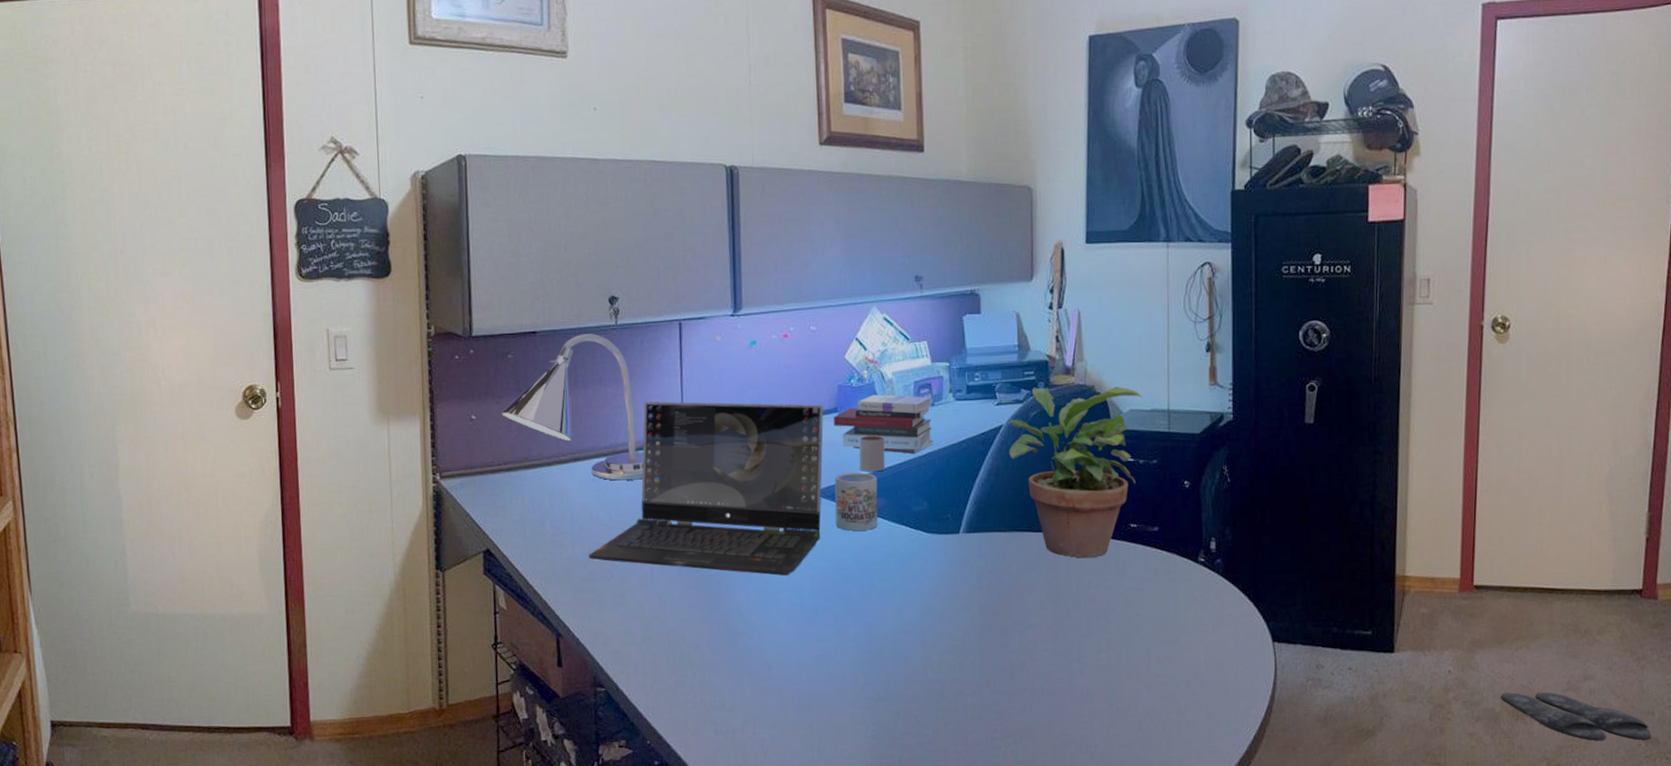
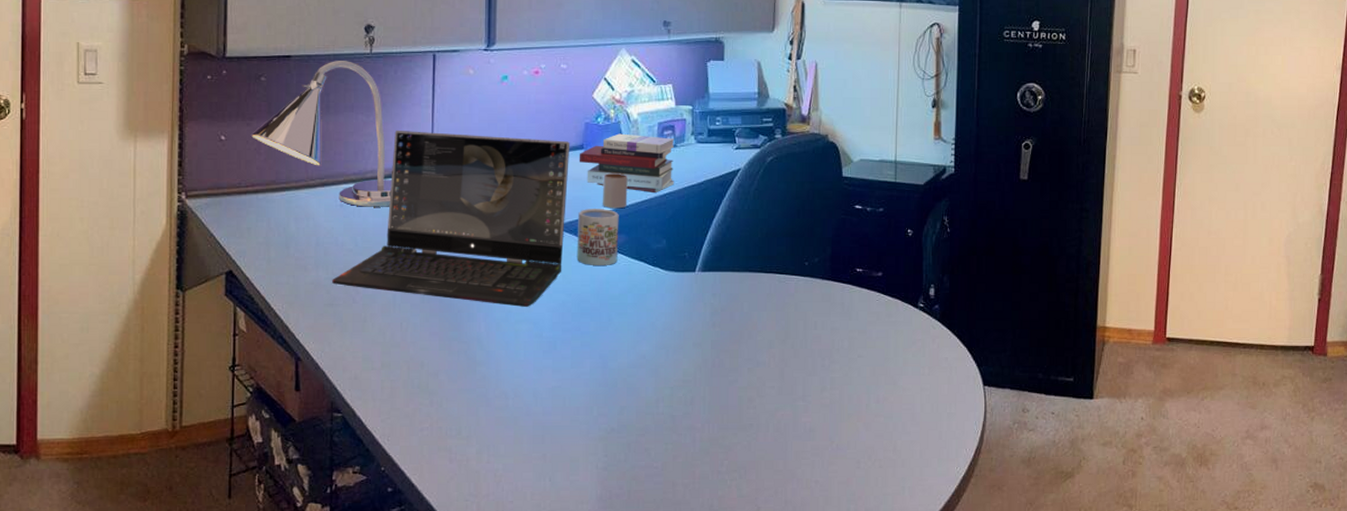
potted plant: present [1008,387,1142,558] -> none [745,133,872,300]
slippers: present [1501,692,1651,740] -> none [1187,439,1318,486]

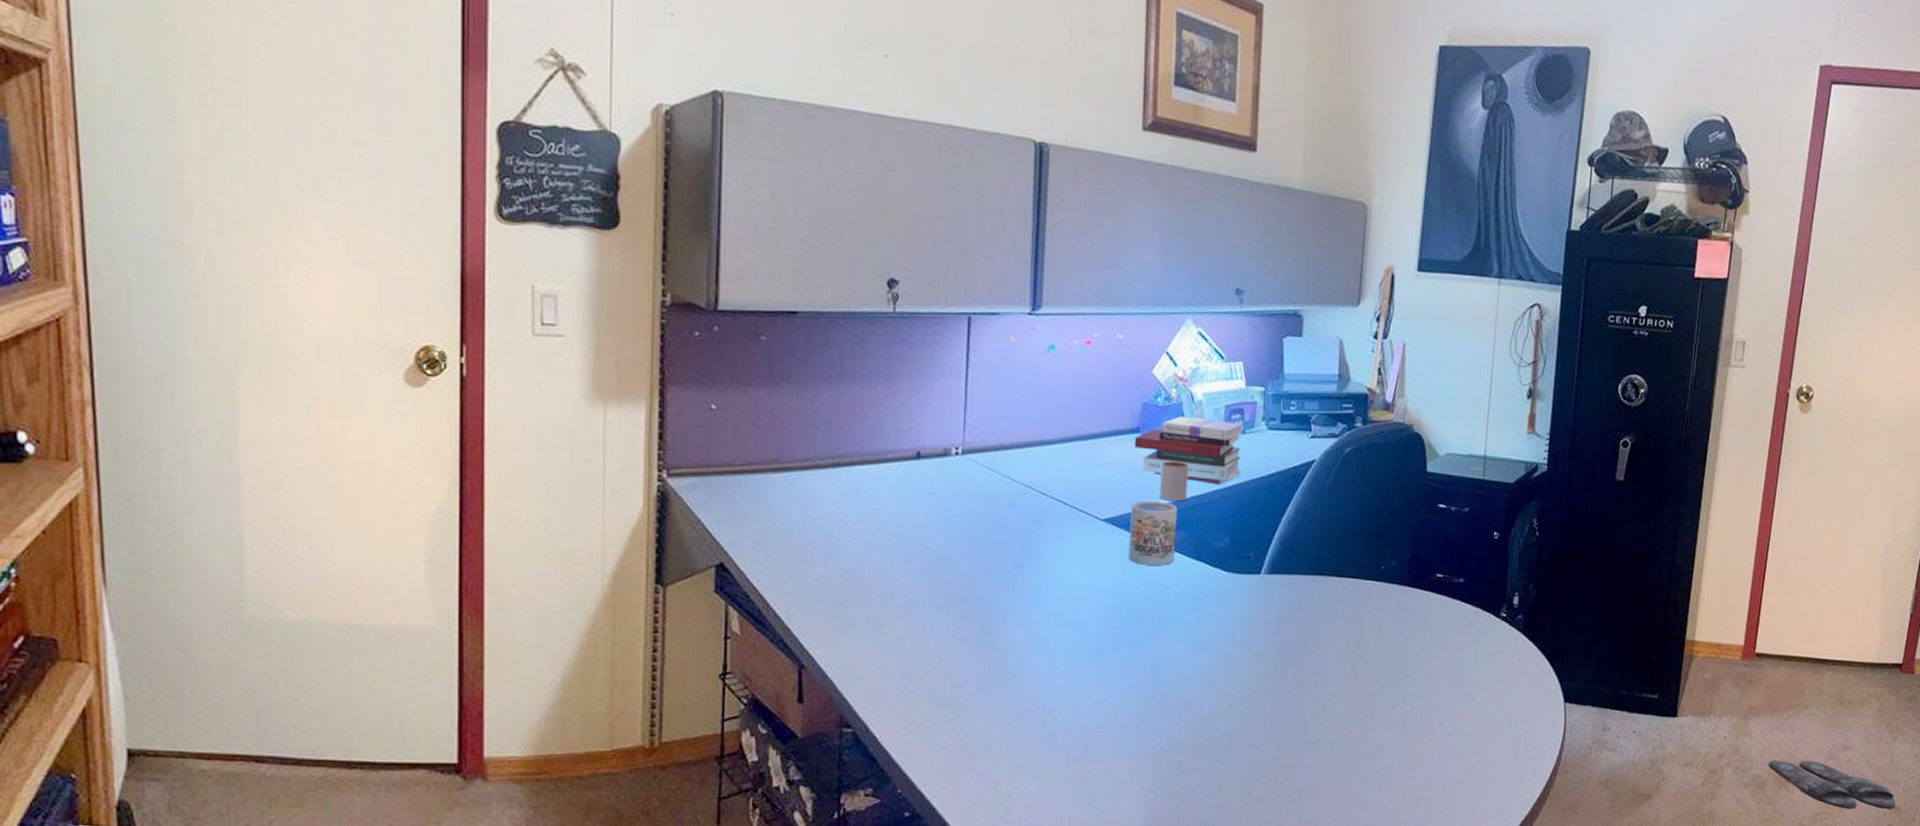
table lamp: present [251,61,392,207] -> none [748,320,916,493]
laptop computer: present [332,131,571,307] -> none [843,405,1125,610]
slippers: none [1187,439,1318,486] -> present [1769,760,1895,809]

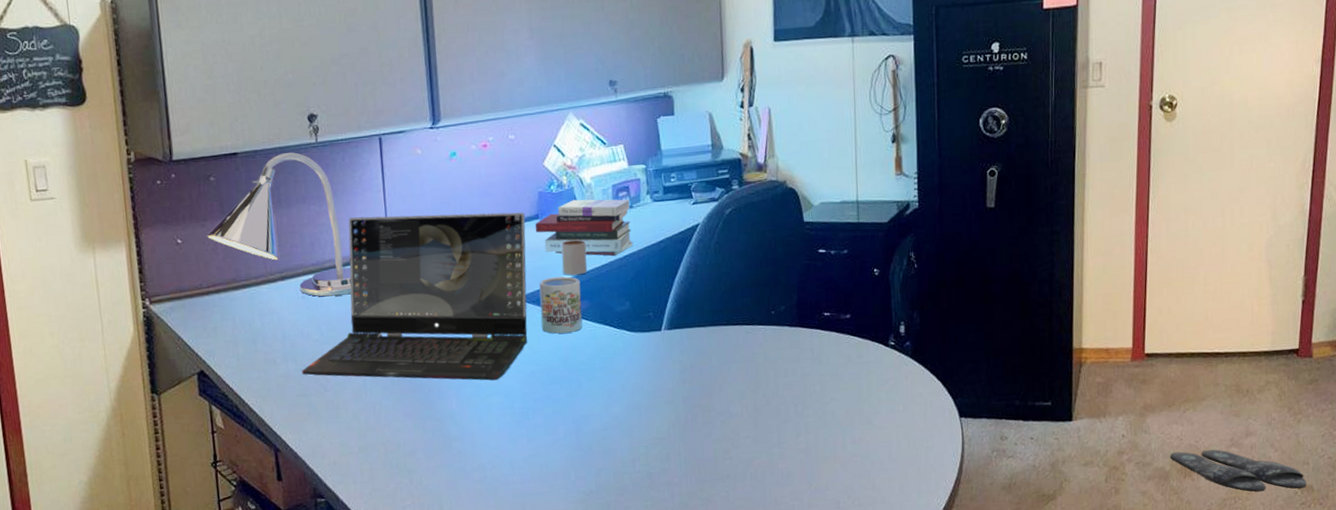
table lamp: none [748,320,916,493] -> present [207,152,352,297]
laptop computer: none [843,405,1125,610] -> present [302,212,528,381]

